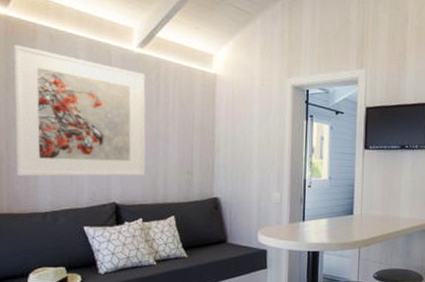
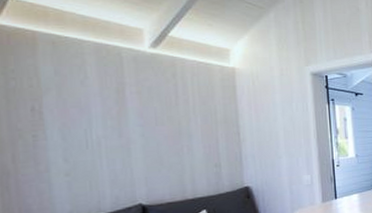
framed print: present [12,45,146,177] -> none [10,54,171,189]

